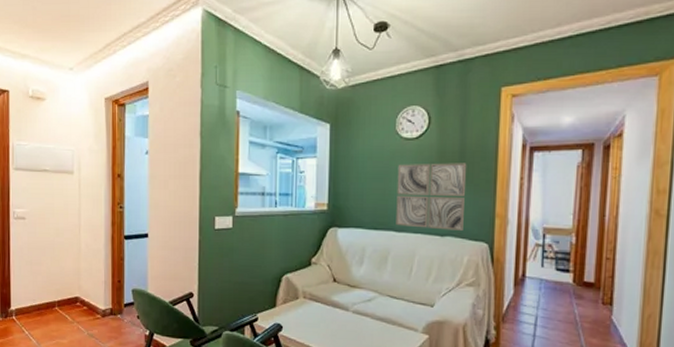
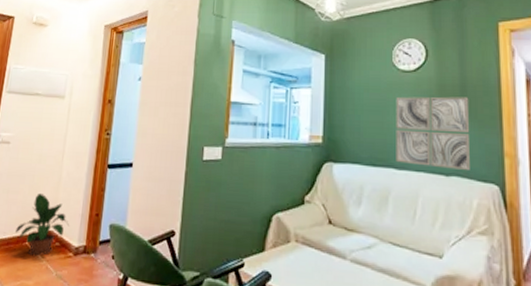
potted plant: none [44,263,94,319] -> present [15,192,69,256]

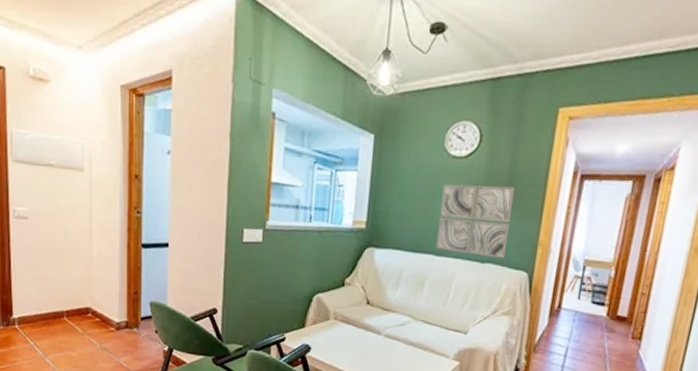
potted plant: present [15,192,69,256] -> none [51,270,107,331]

